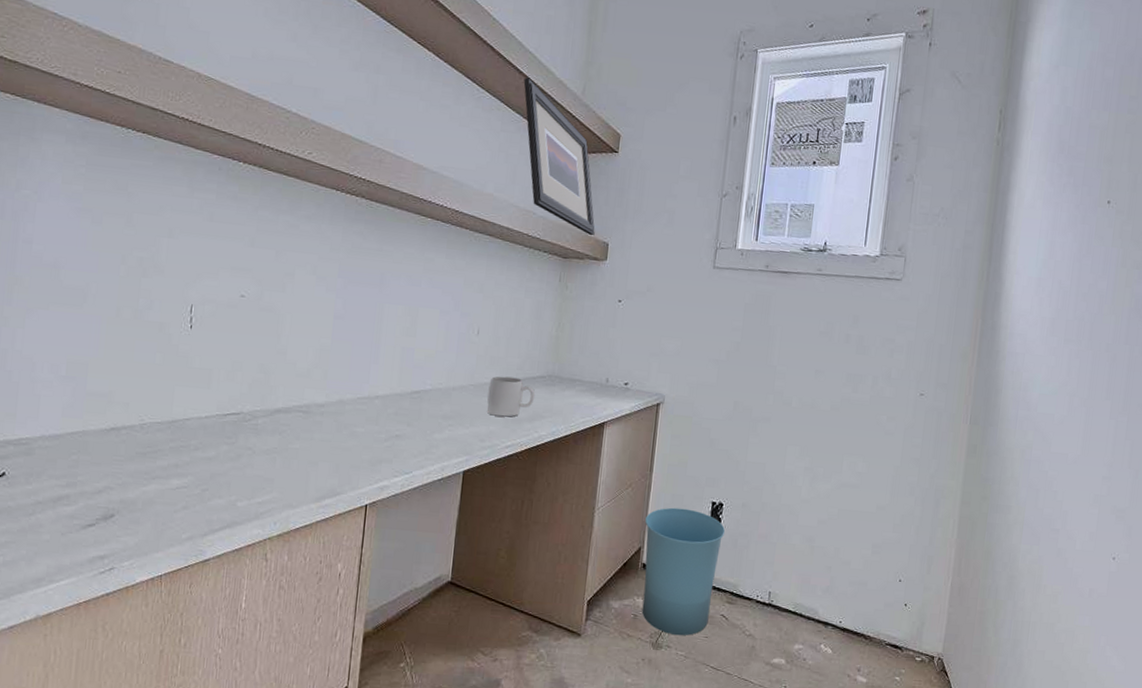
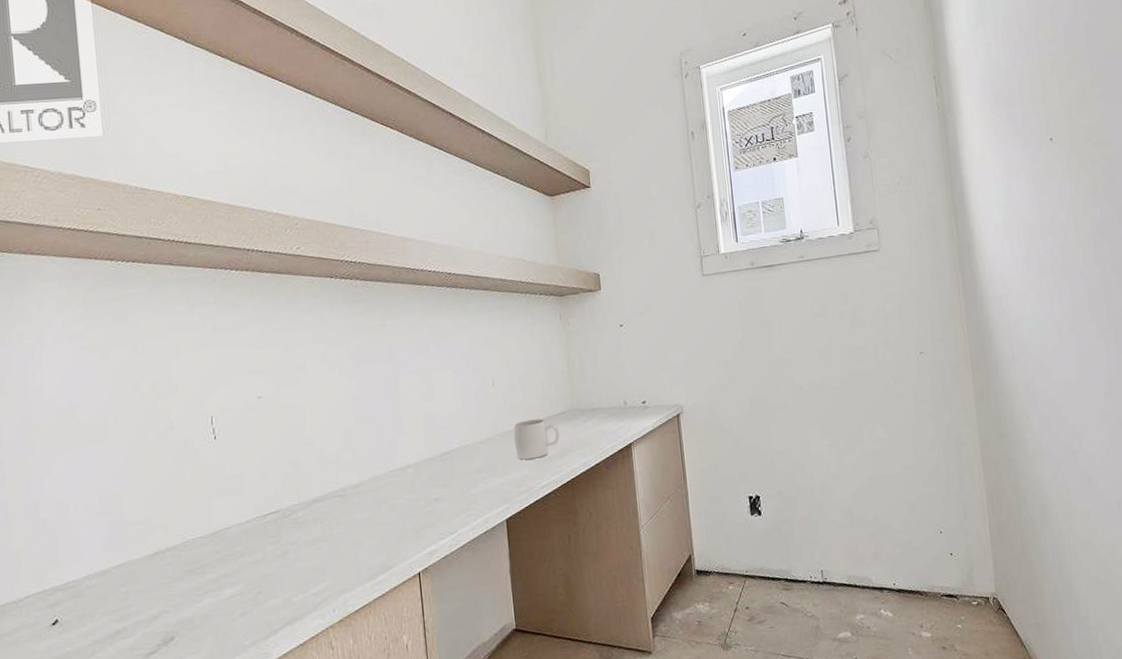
picture frame: present [523,77,595,236] -> none [487,135,584,270]
waste bin: present [642,507,725,636] -> none [689,508,770,633]

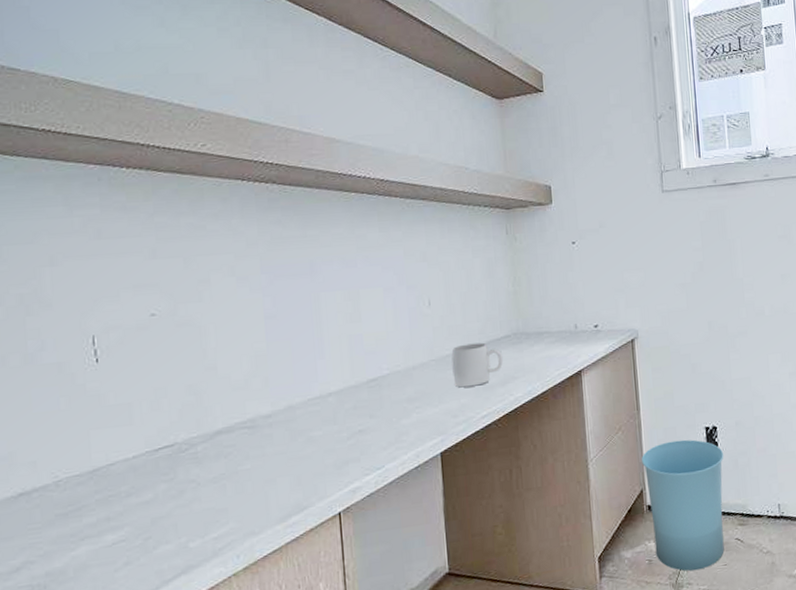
waste bin: none [689,508,770,633] -> present [642,439,724,571]

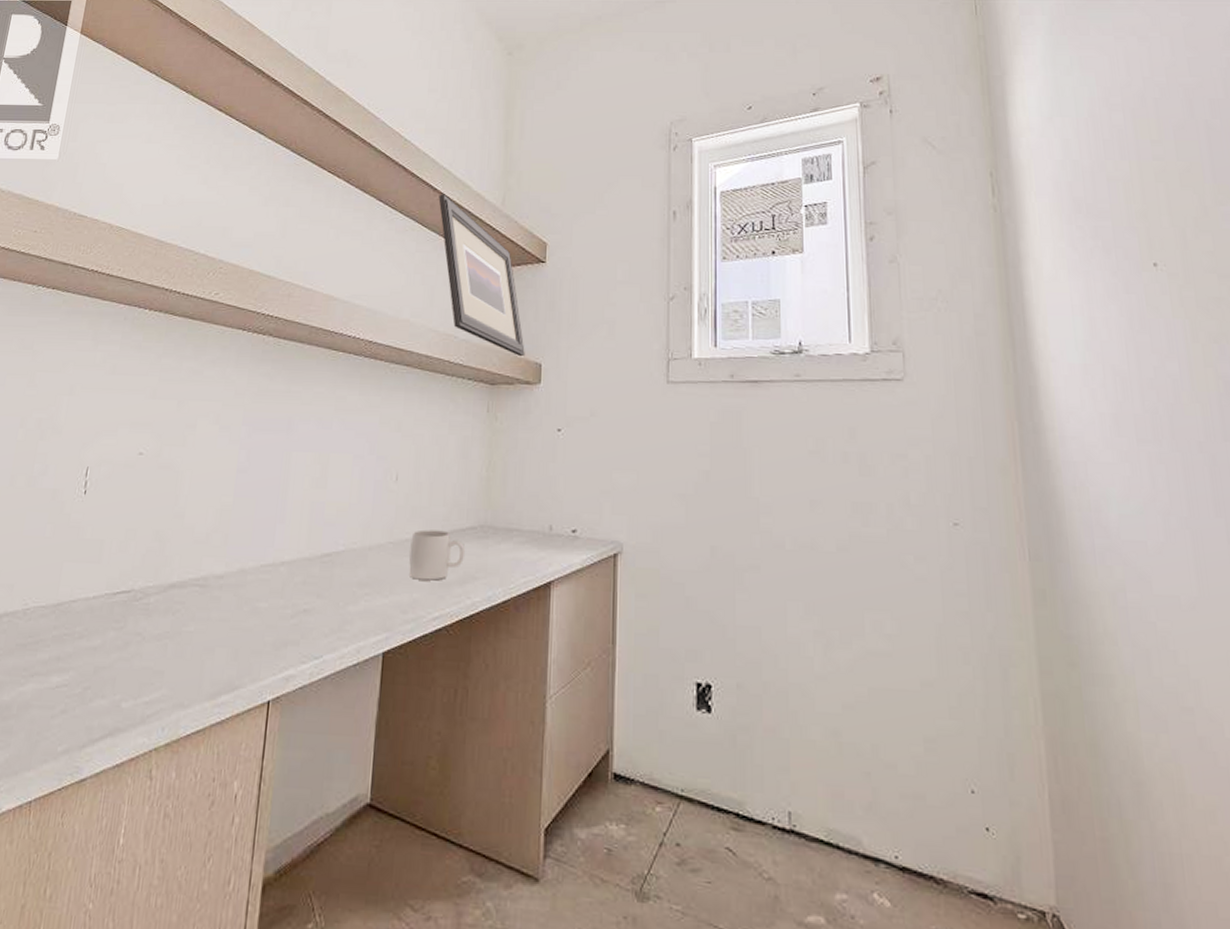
picture frame: none [429,28,535,182] -> present [438,194,525,357]
waste bin: present [642,439,724,571] -> none [612,692,719,881]

